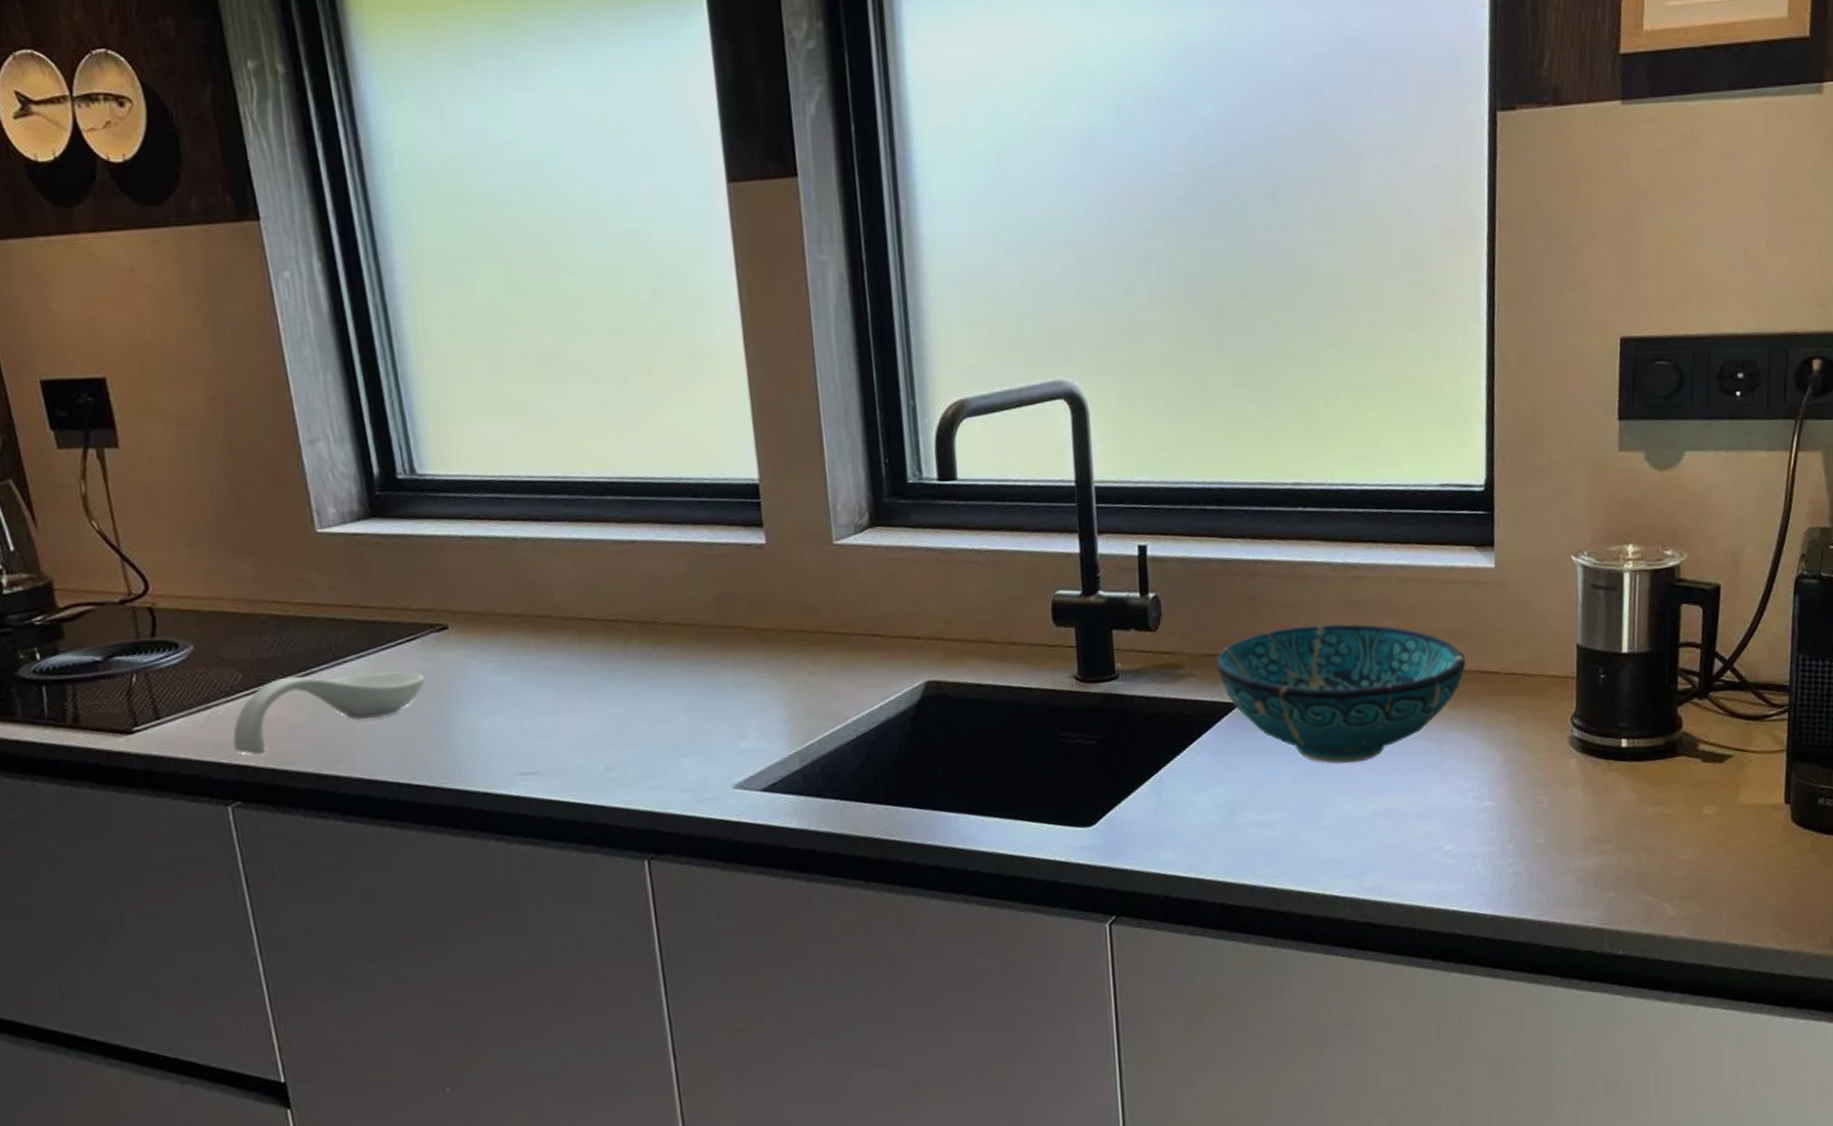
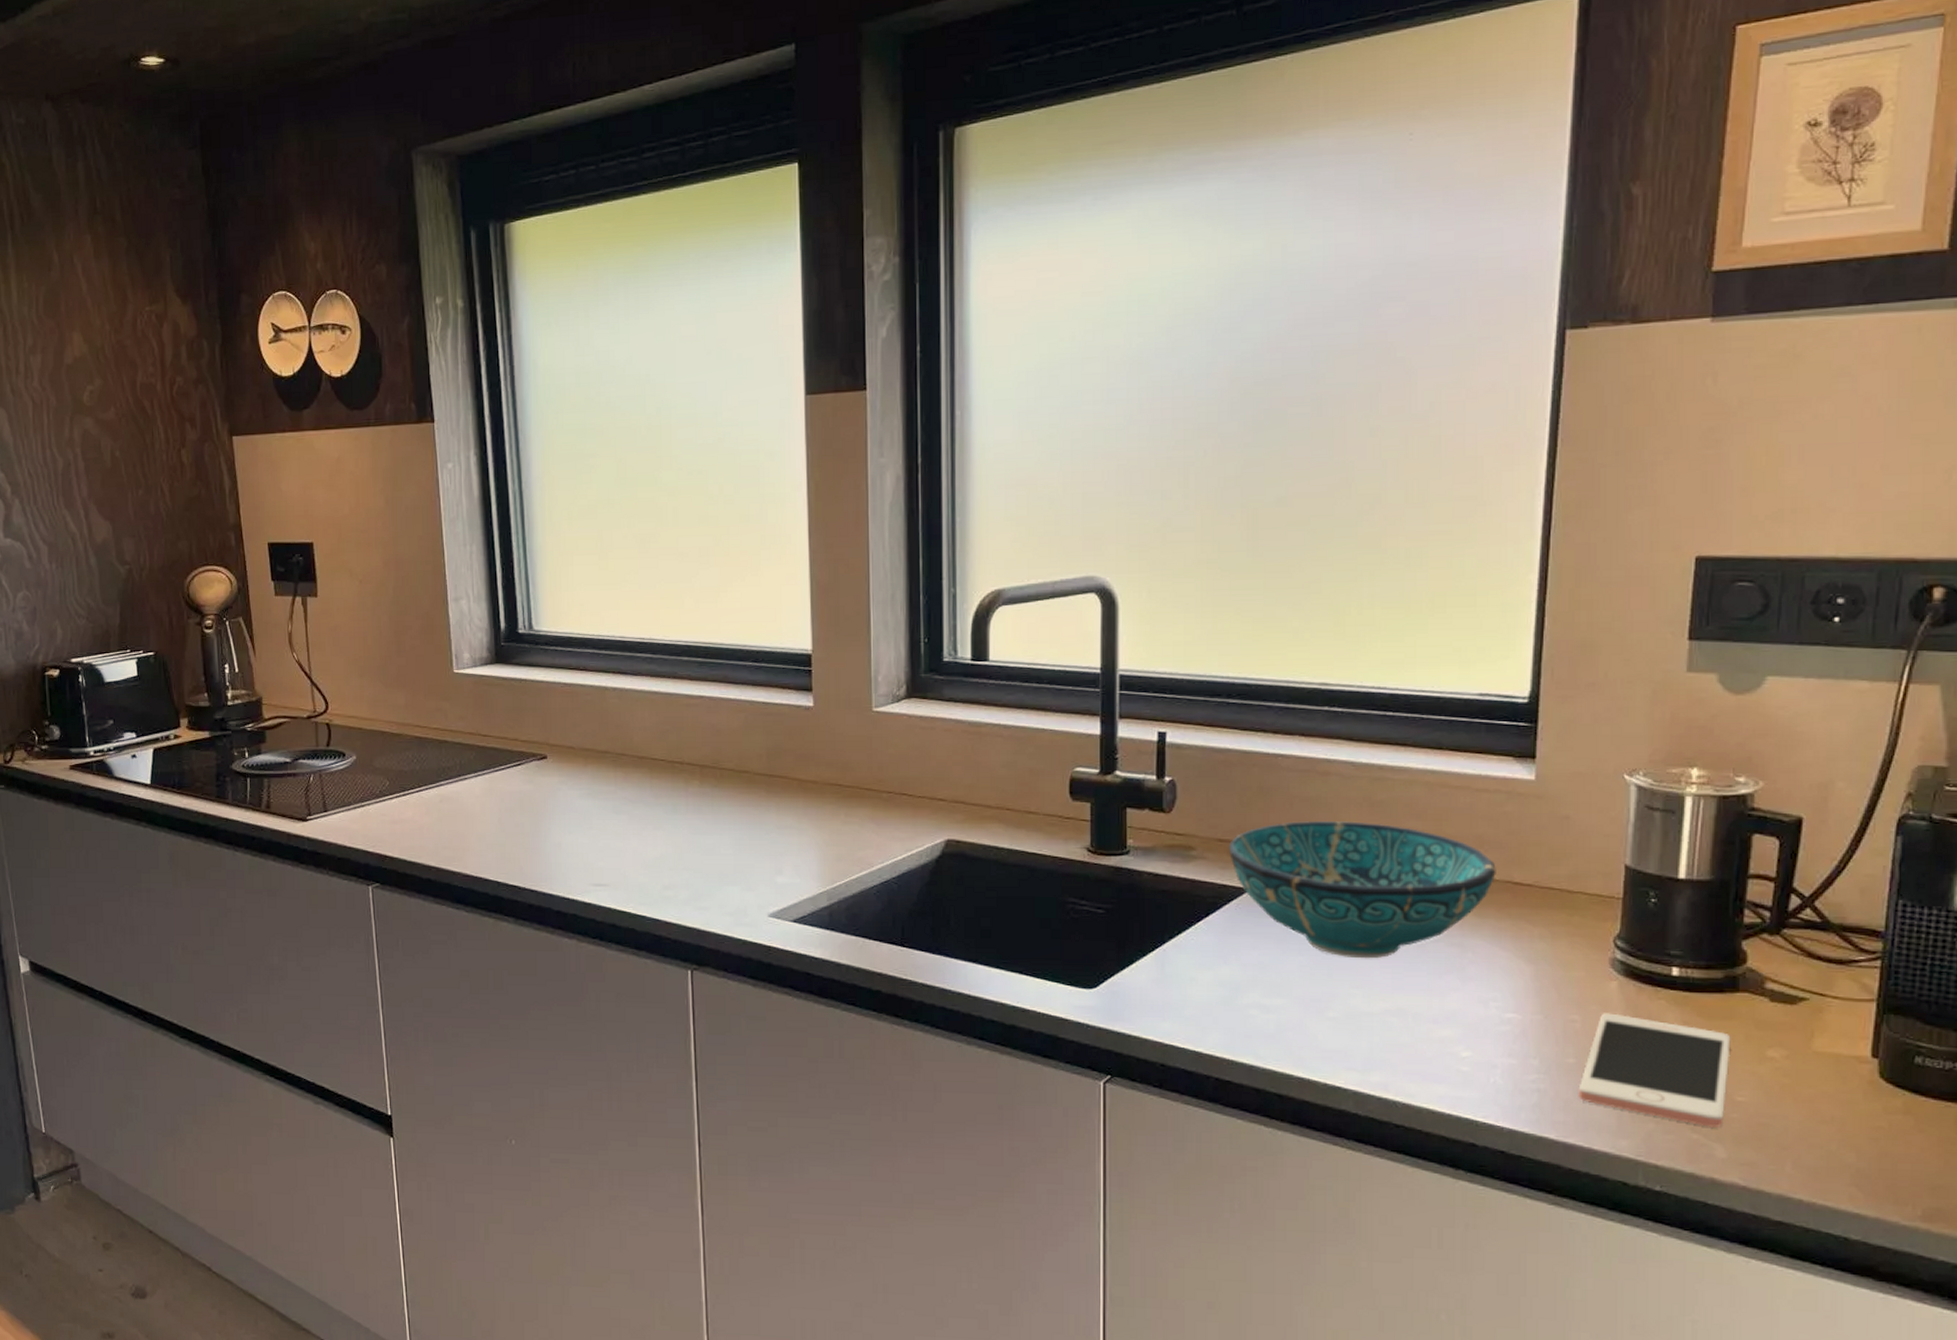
spoon rest: present [232,671,425,755] -> none [377,787,525,848]
cell phone: none [1549,790,1673,888] -> present [1578,1013,1731,1128]

